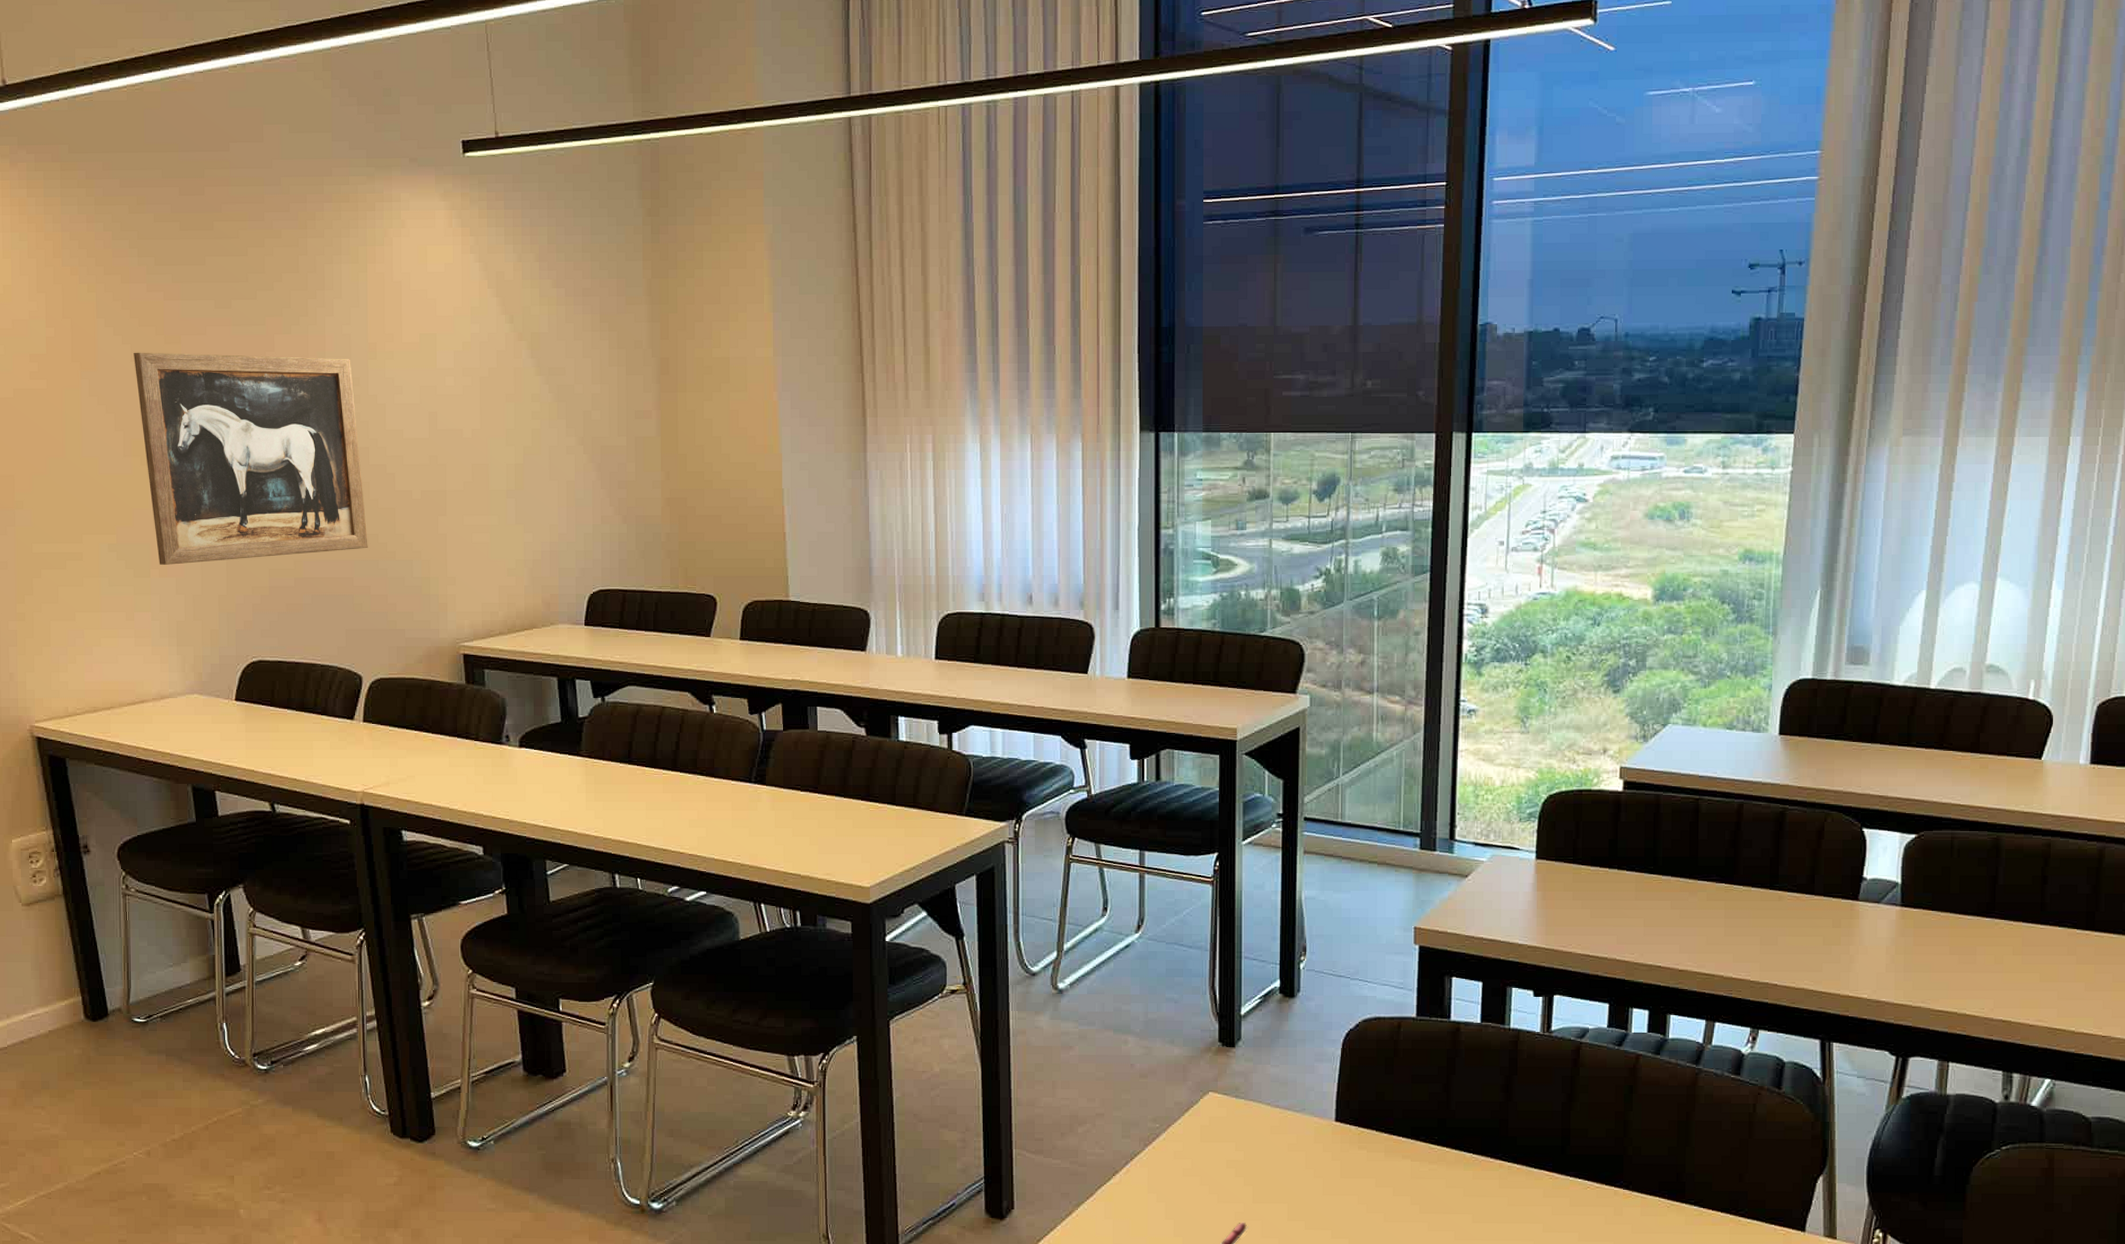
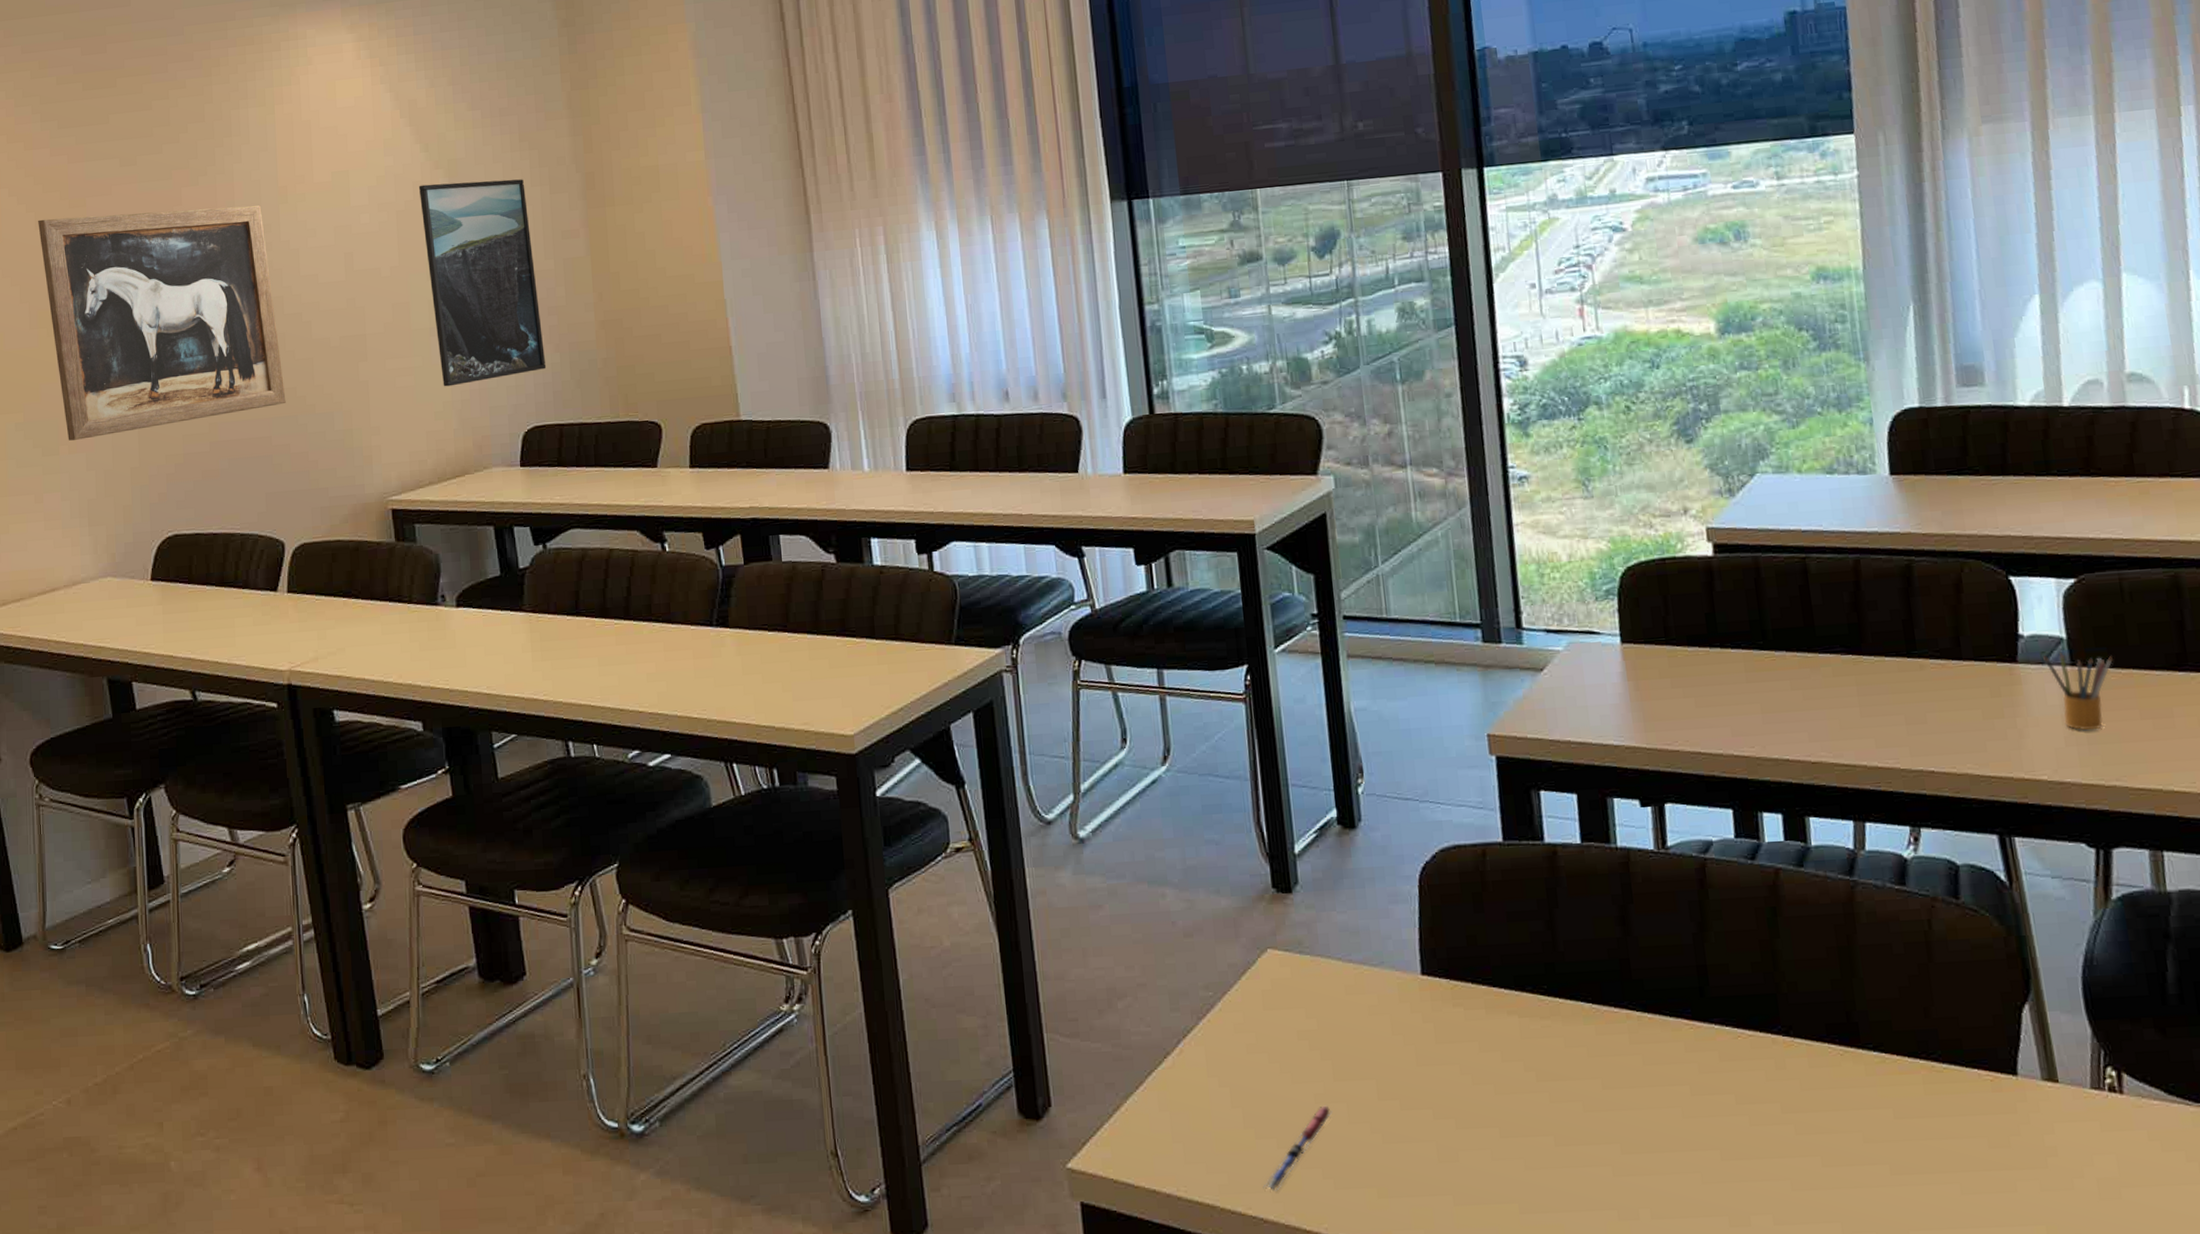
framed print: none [502,354,614,546] -> present [418,179,547,387]
pencil box: none [1880,894,1935,960] -> present [2043,652,2113,731]

